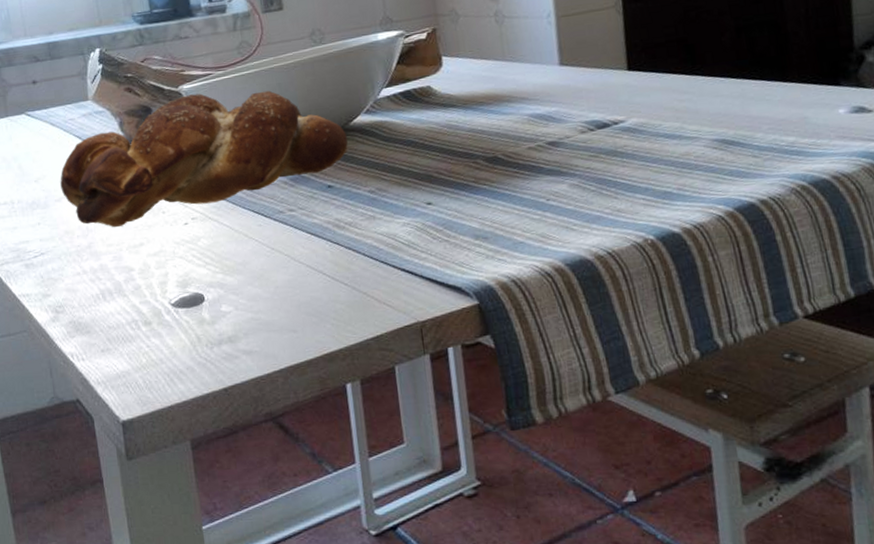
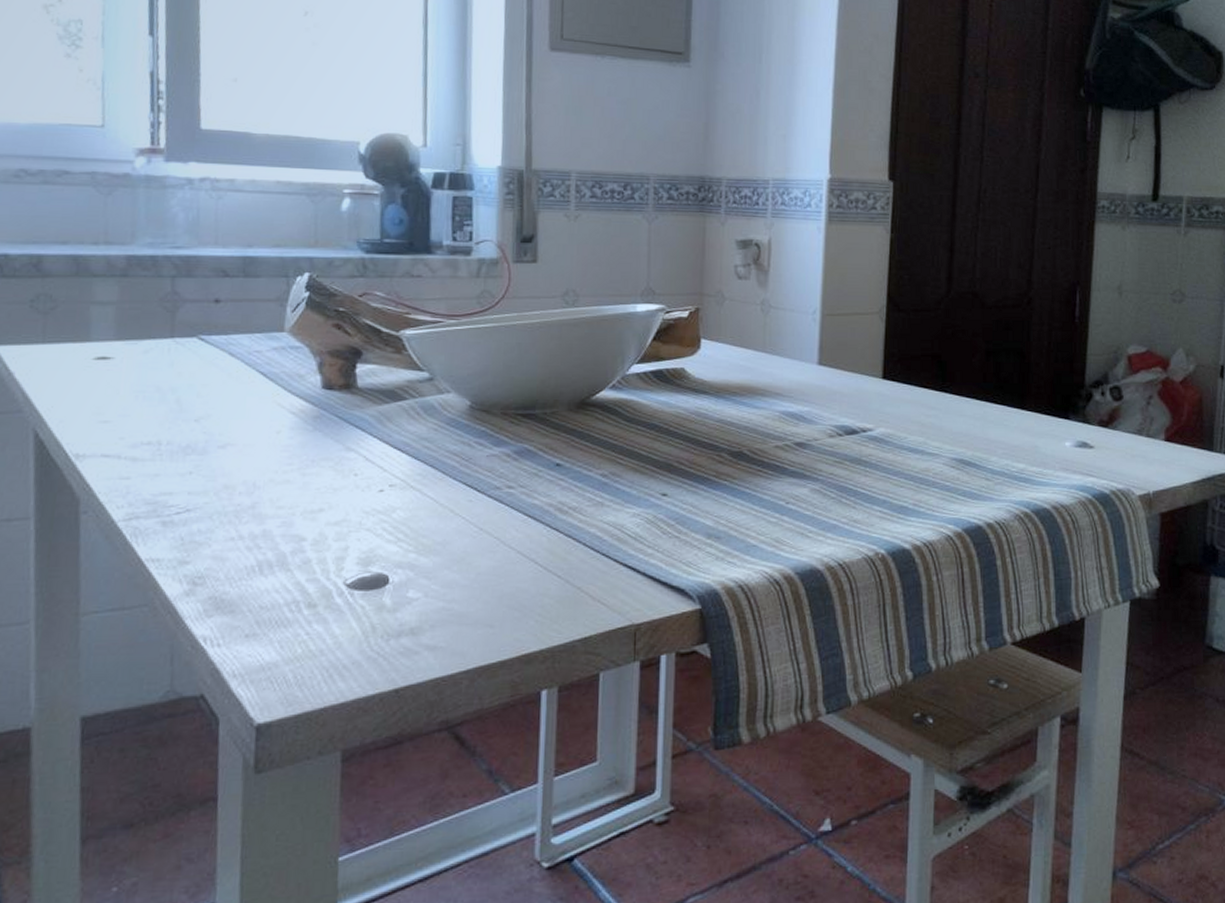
bread loaf: present [60,90,348,228] -> none [228,342,586,487]

